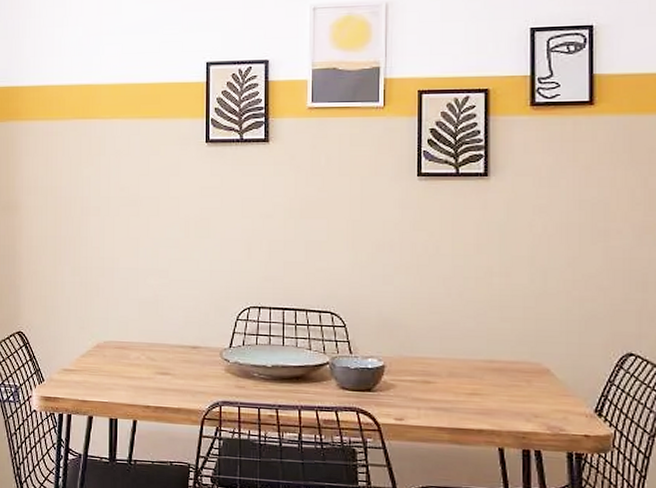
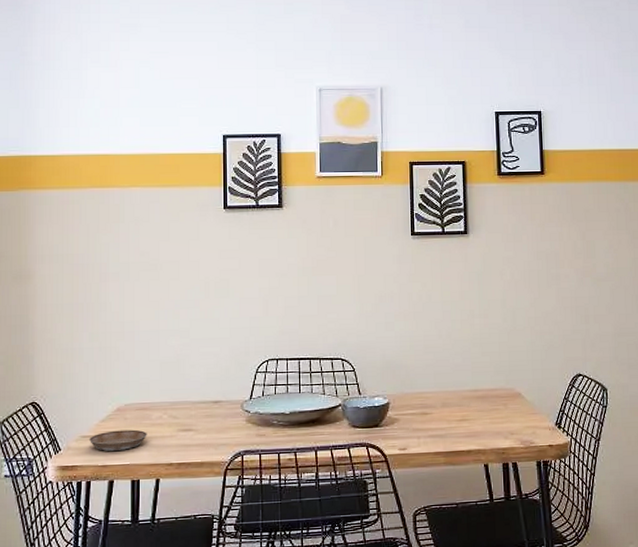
saucer: none [69,366,125,388] -> present [88,429,147,451]

